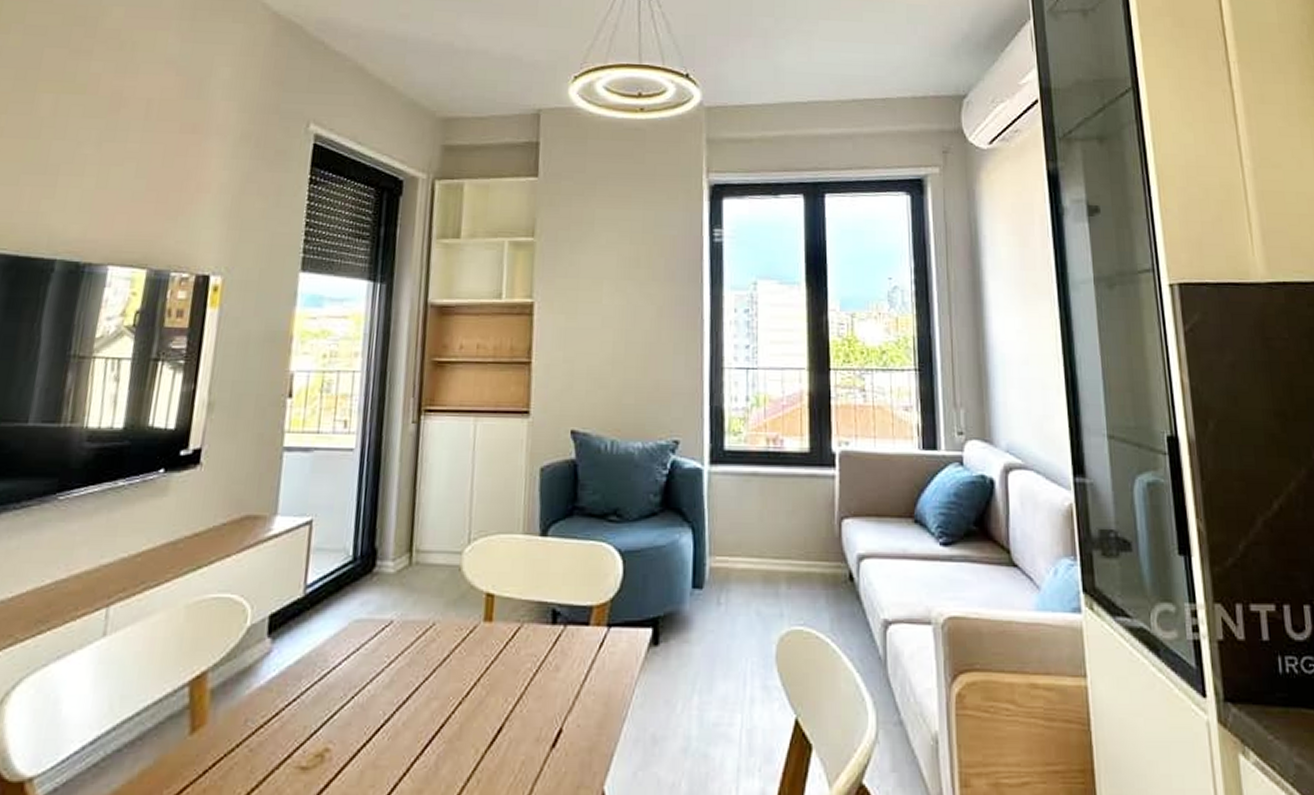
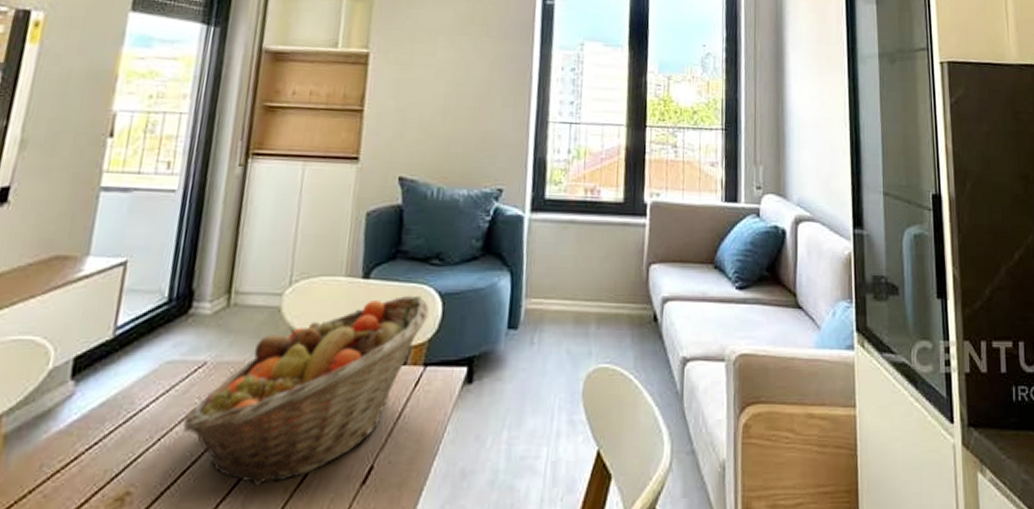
fruit basket: none [374,553,610,747] -> present [183,295,429,486]

